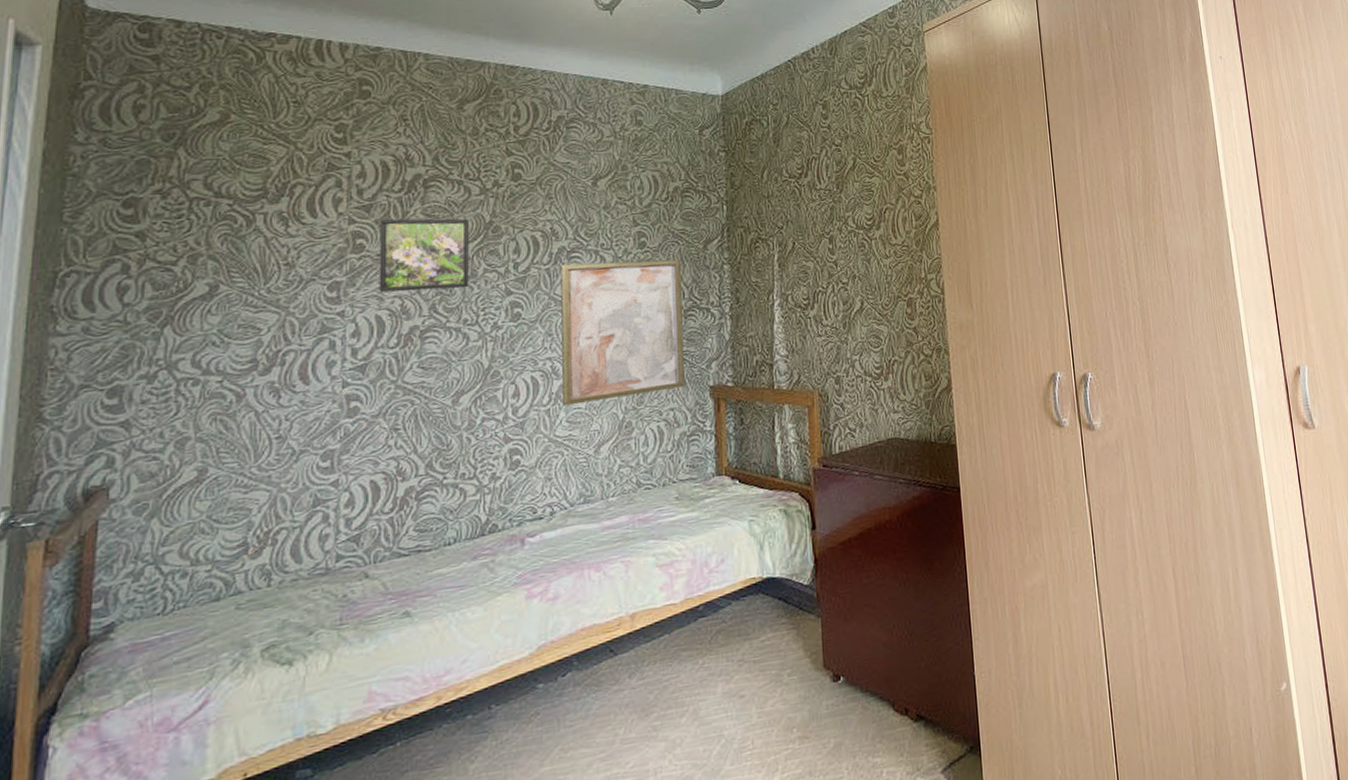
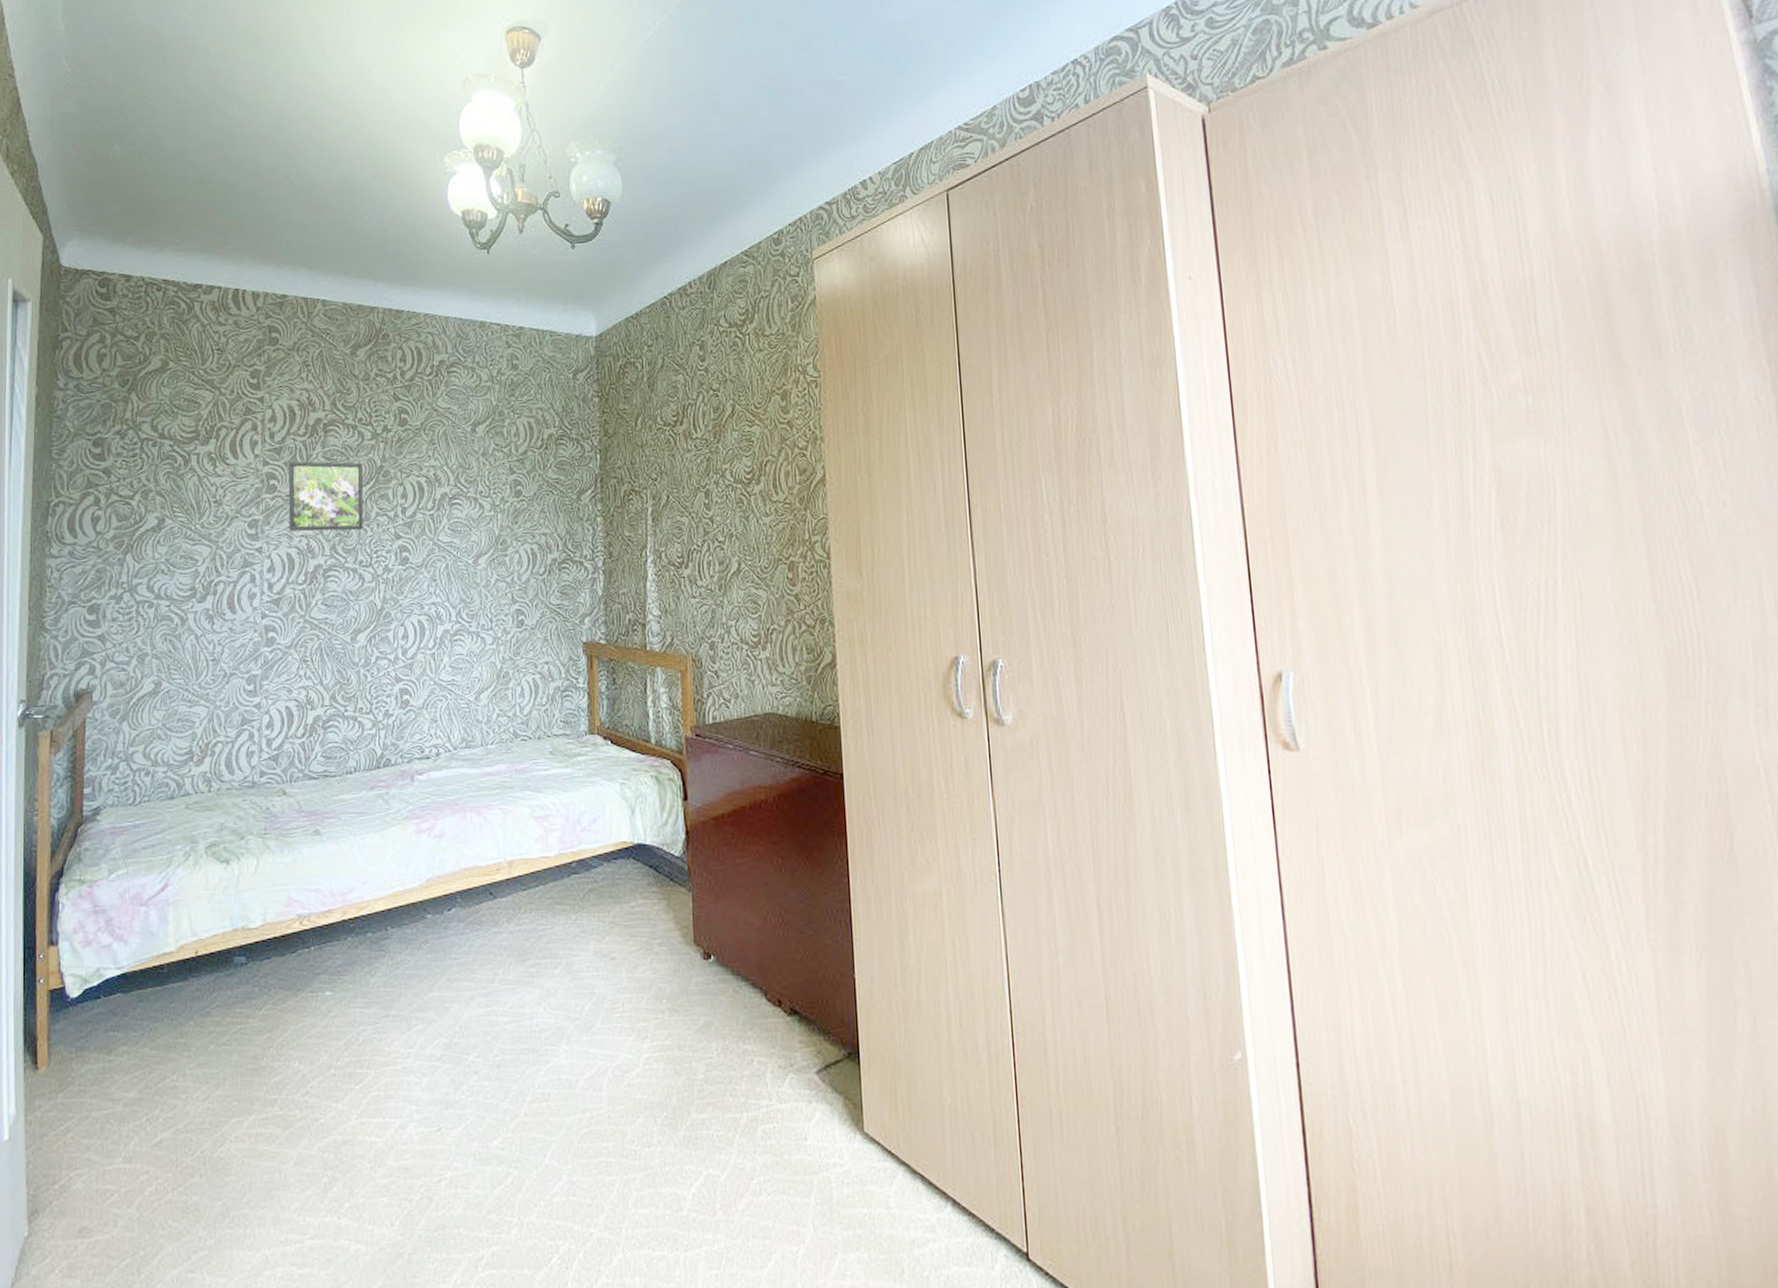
wall art: present [560,259,685,406] -> none [443,509,559,651]

